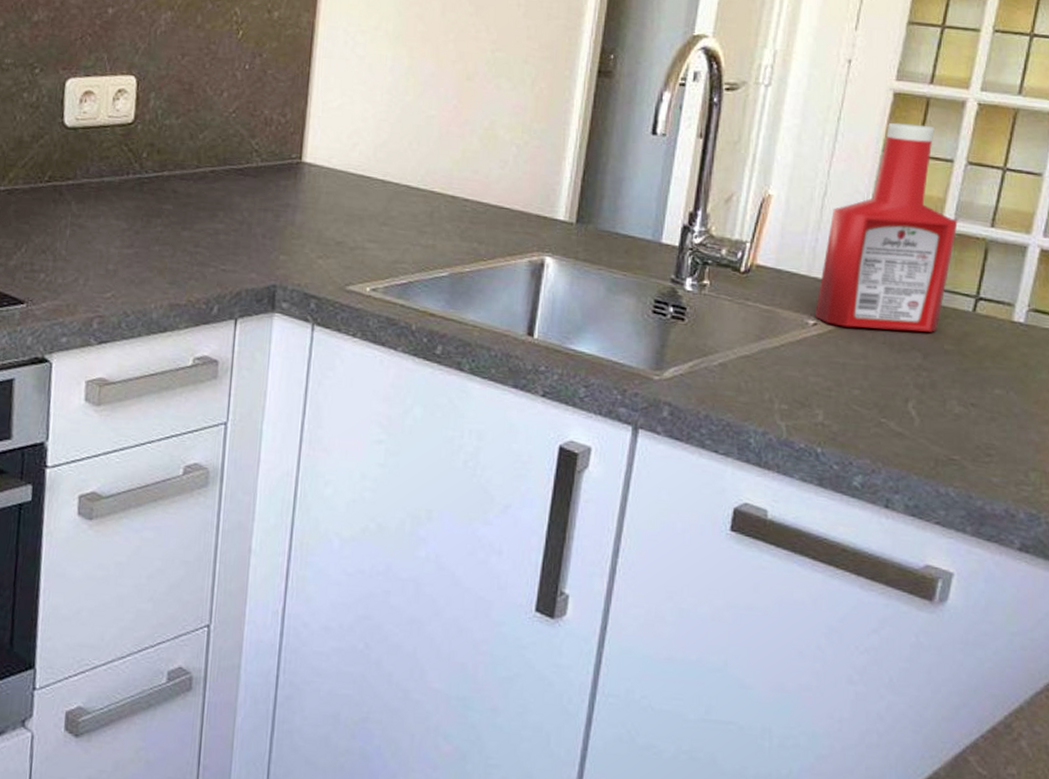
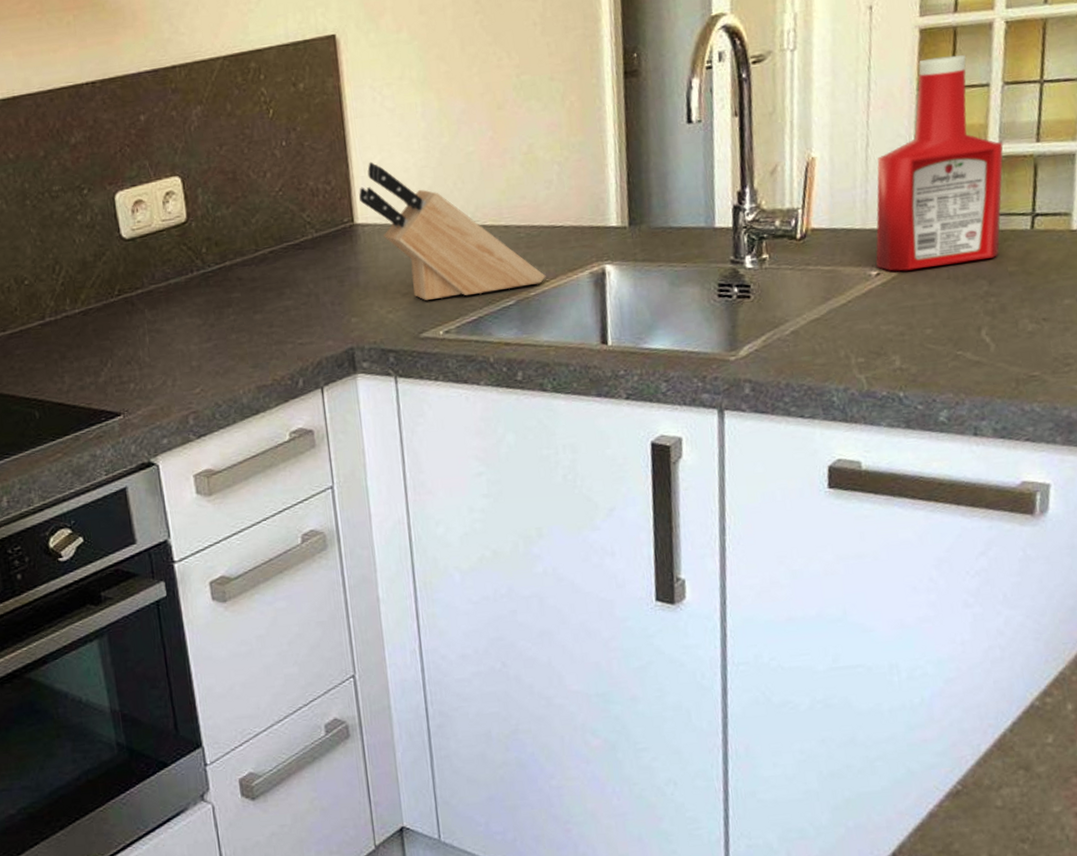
knife block: none [312,103,484,261] -> present [359,161,546,301]

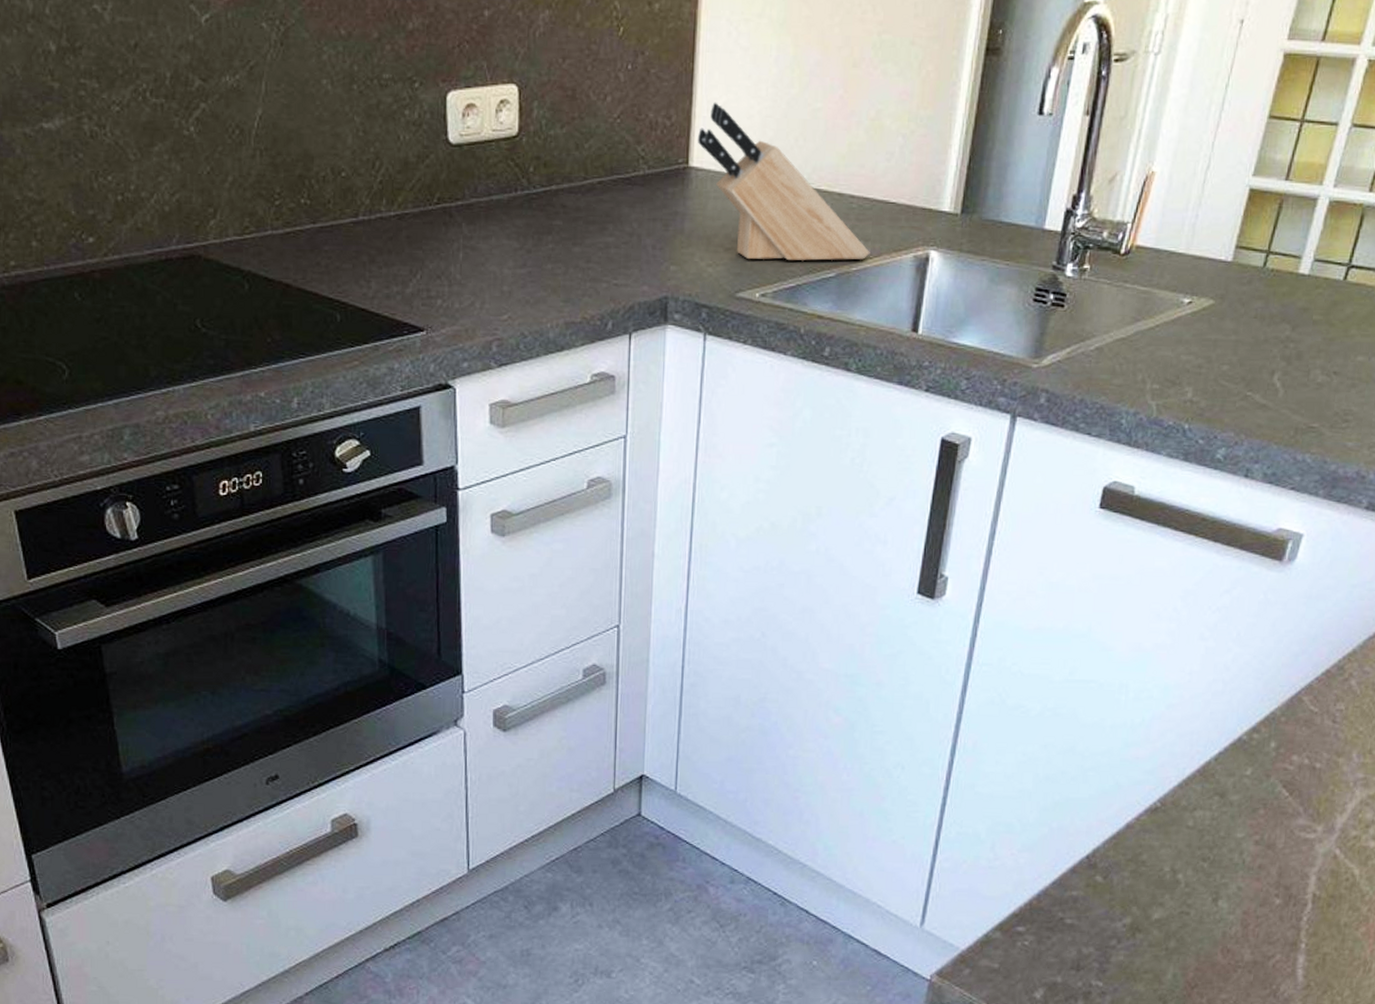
ketchup bottle: present [875,54,1004,272] -> none [1190,86,1337,304]

